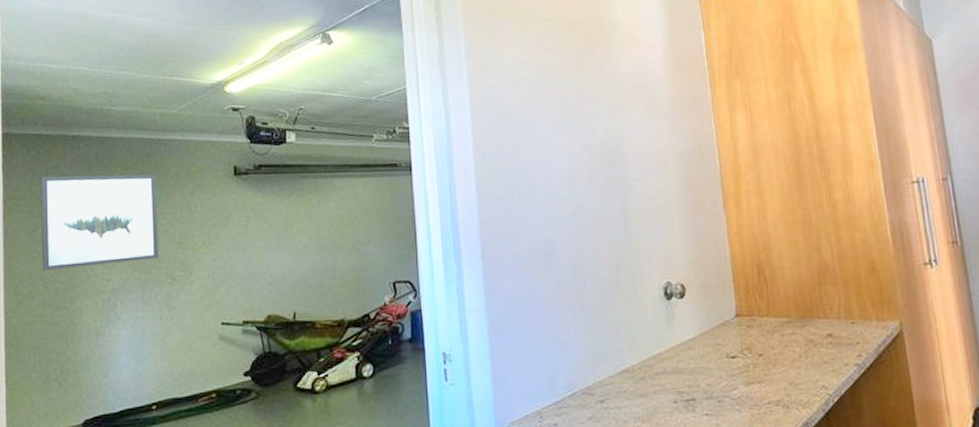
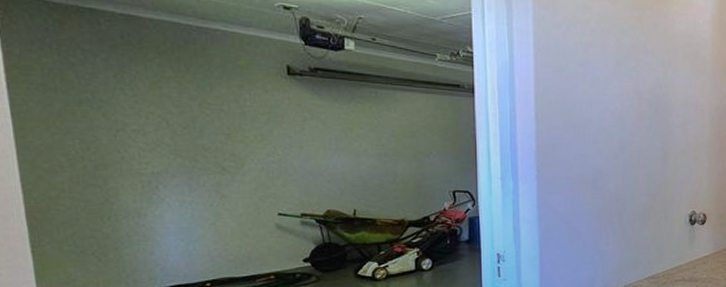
wall art: present [40,174,159,272] -> none [51,48,205,148]

